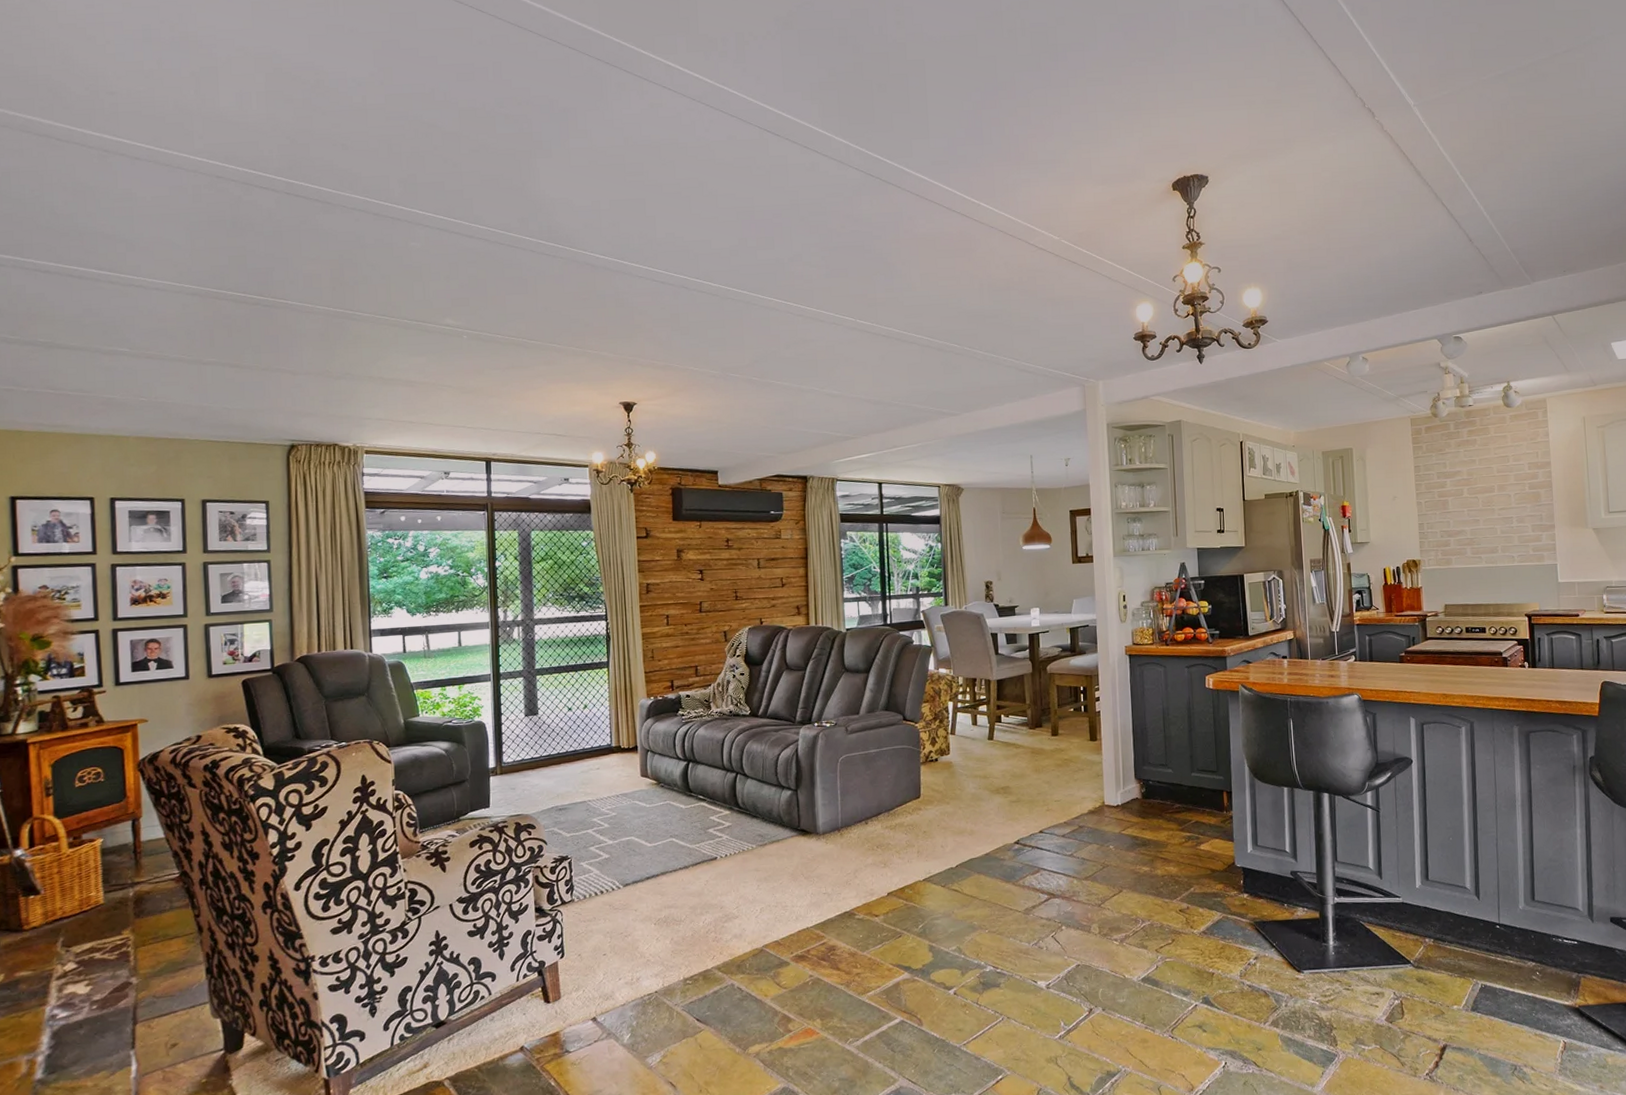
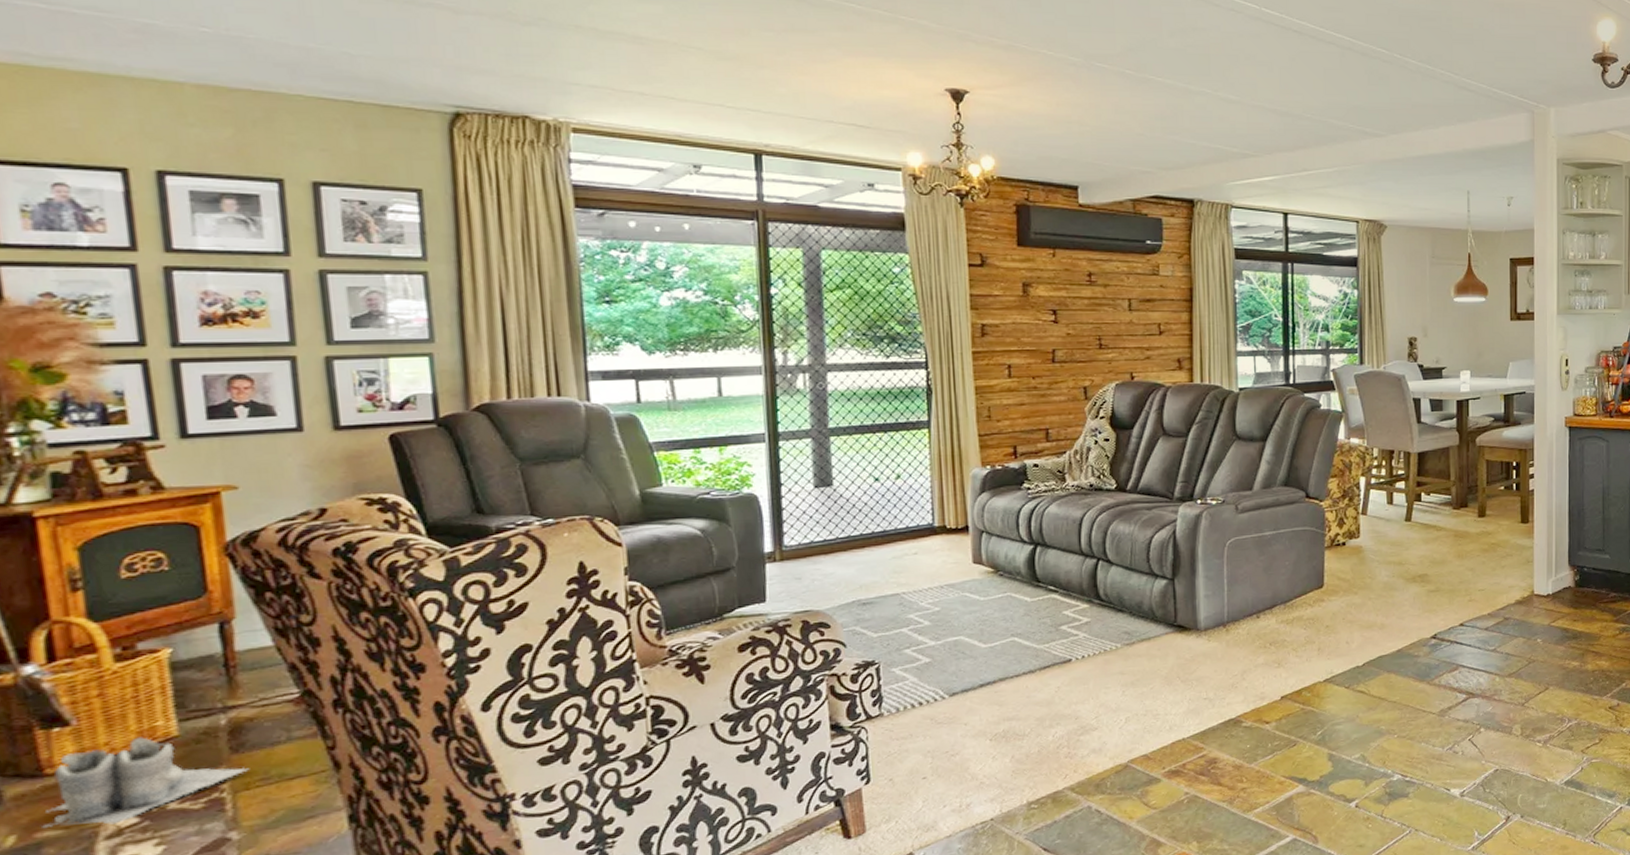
boots: none [20,904,145,969] -> present [42,737,249,828]

